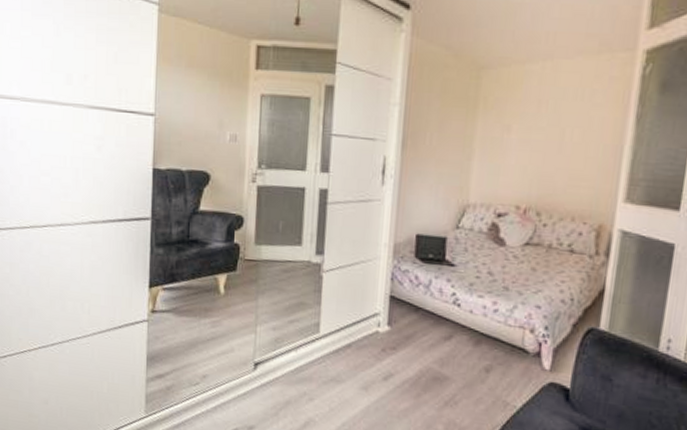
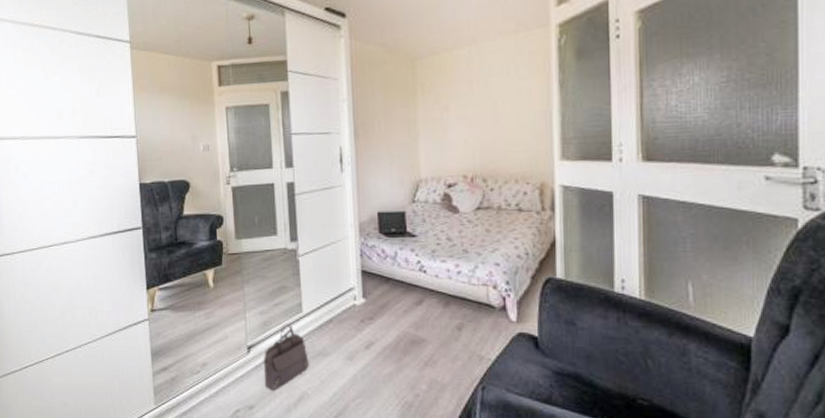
handbag: none [268,342,320,413] -> present [263,323,309,391]

